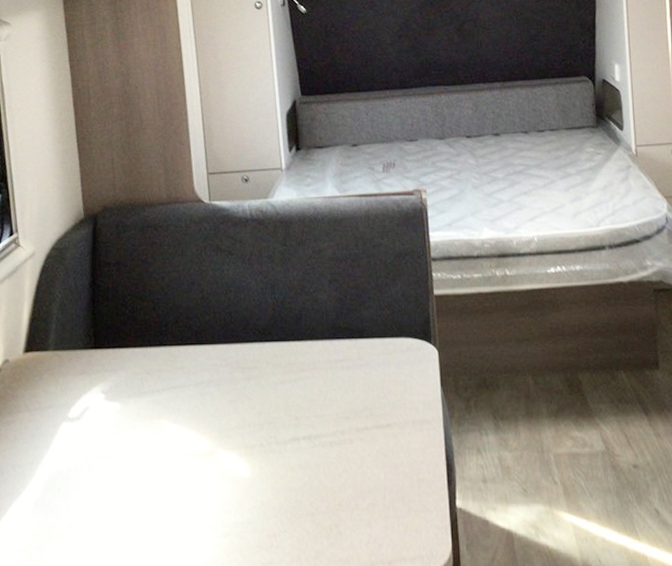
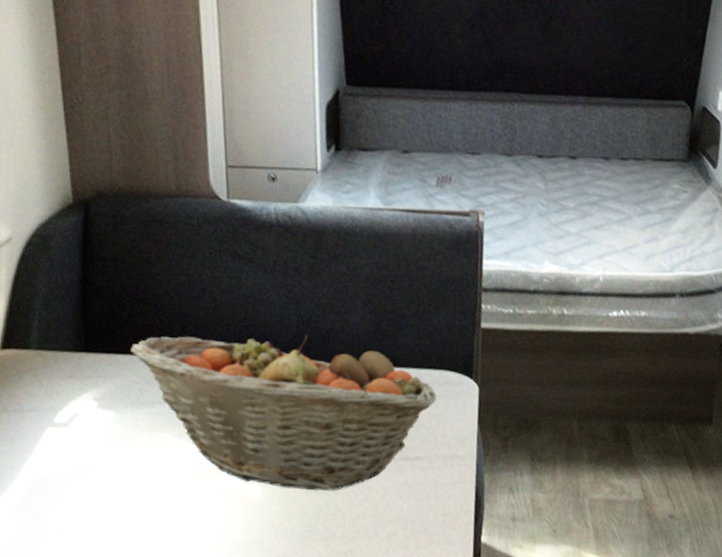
fruit basket: none [132,315,401,465] -> present [131,334,437,491]

